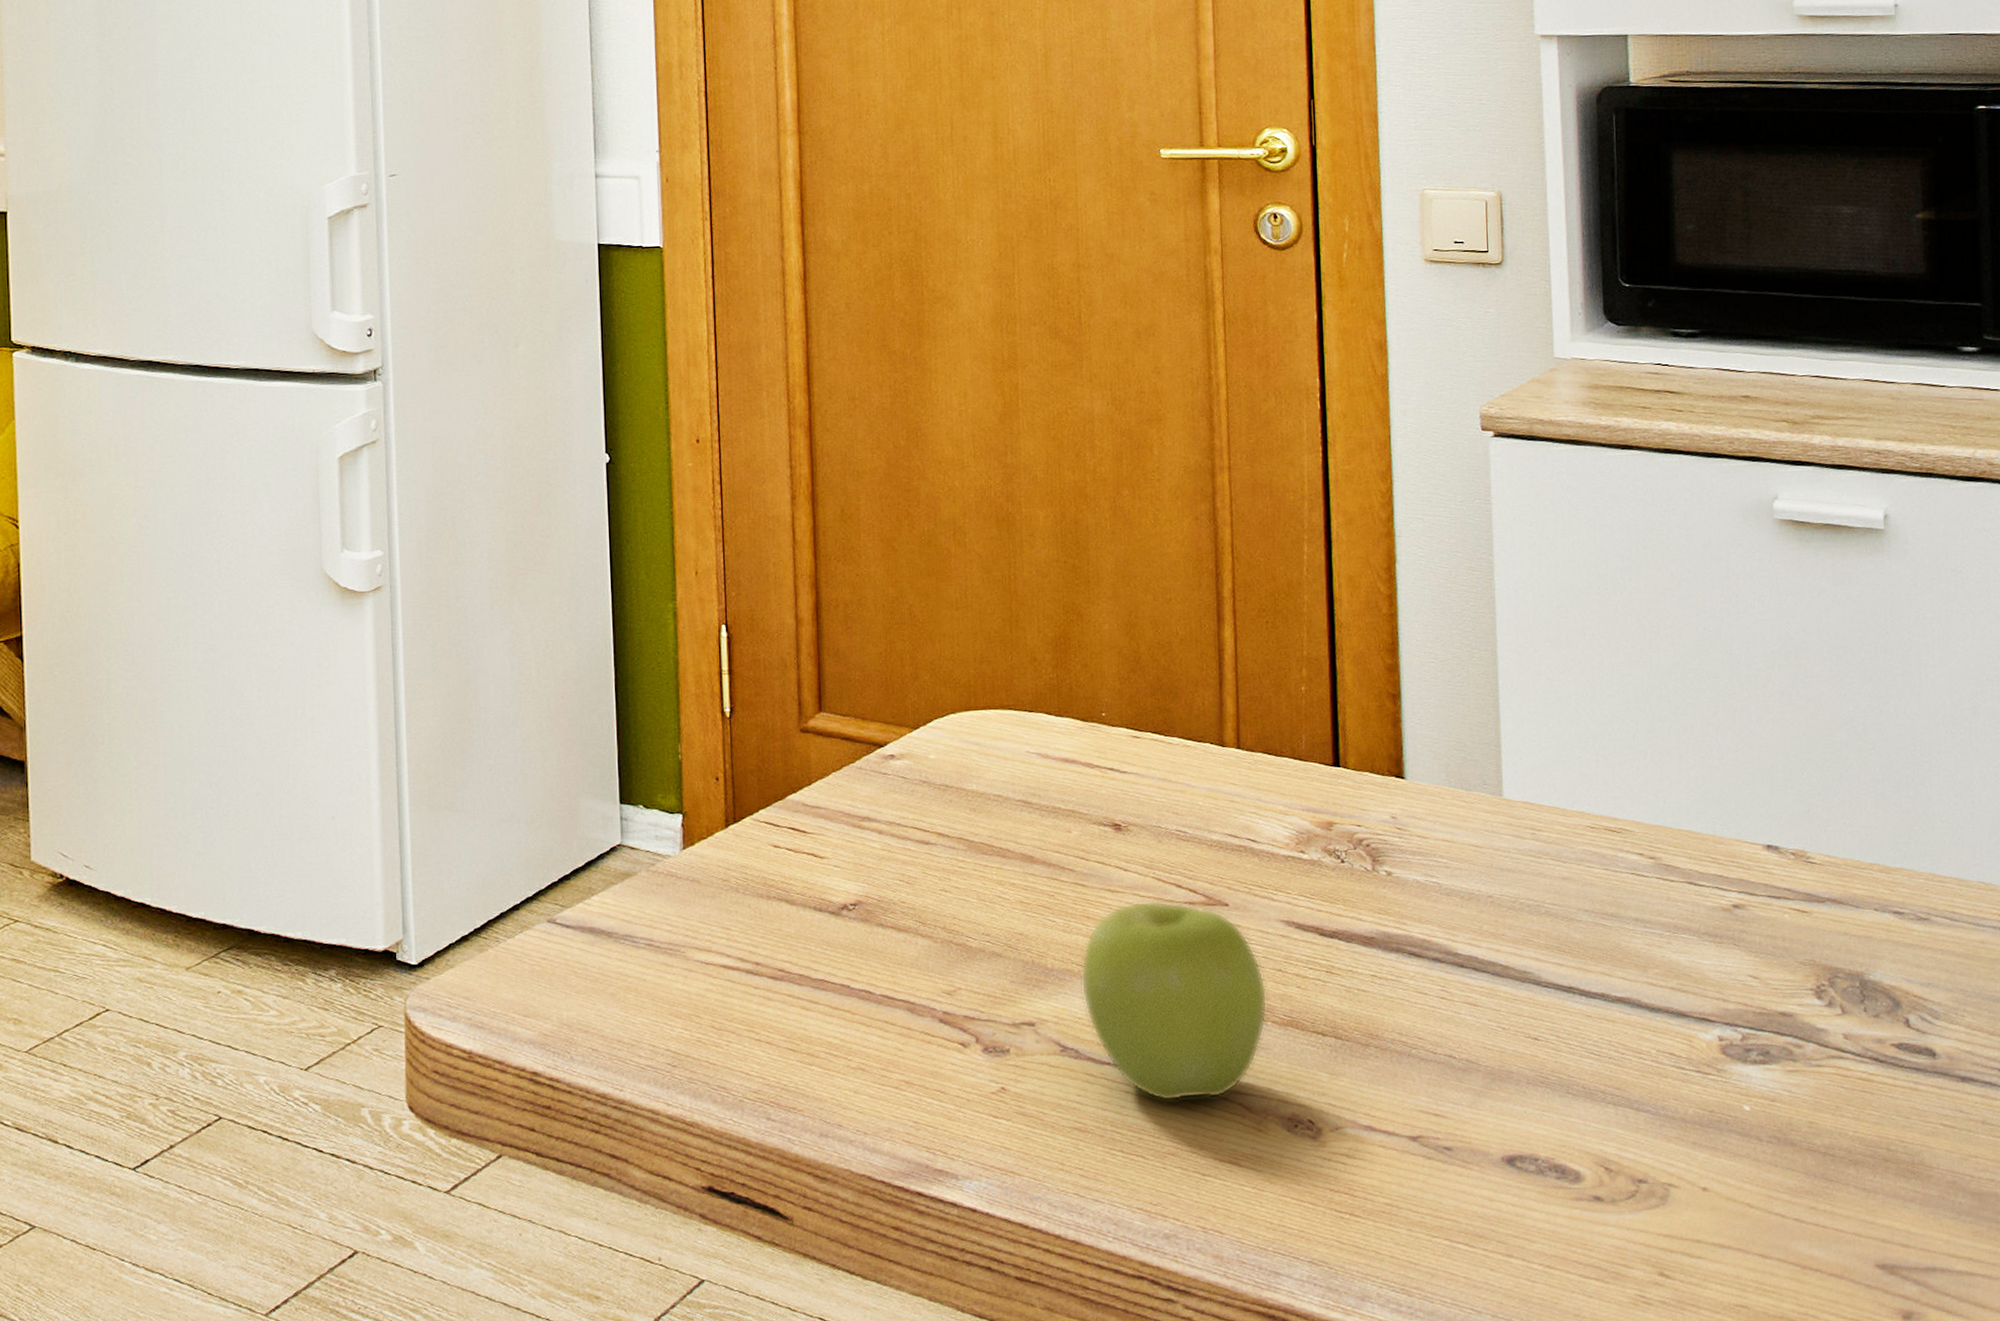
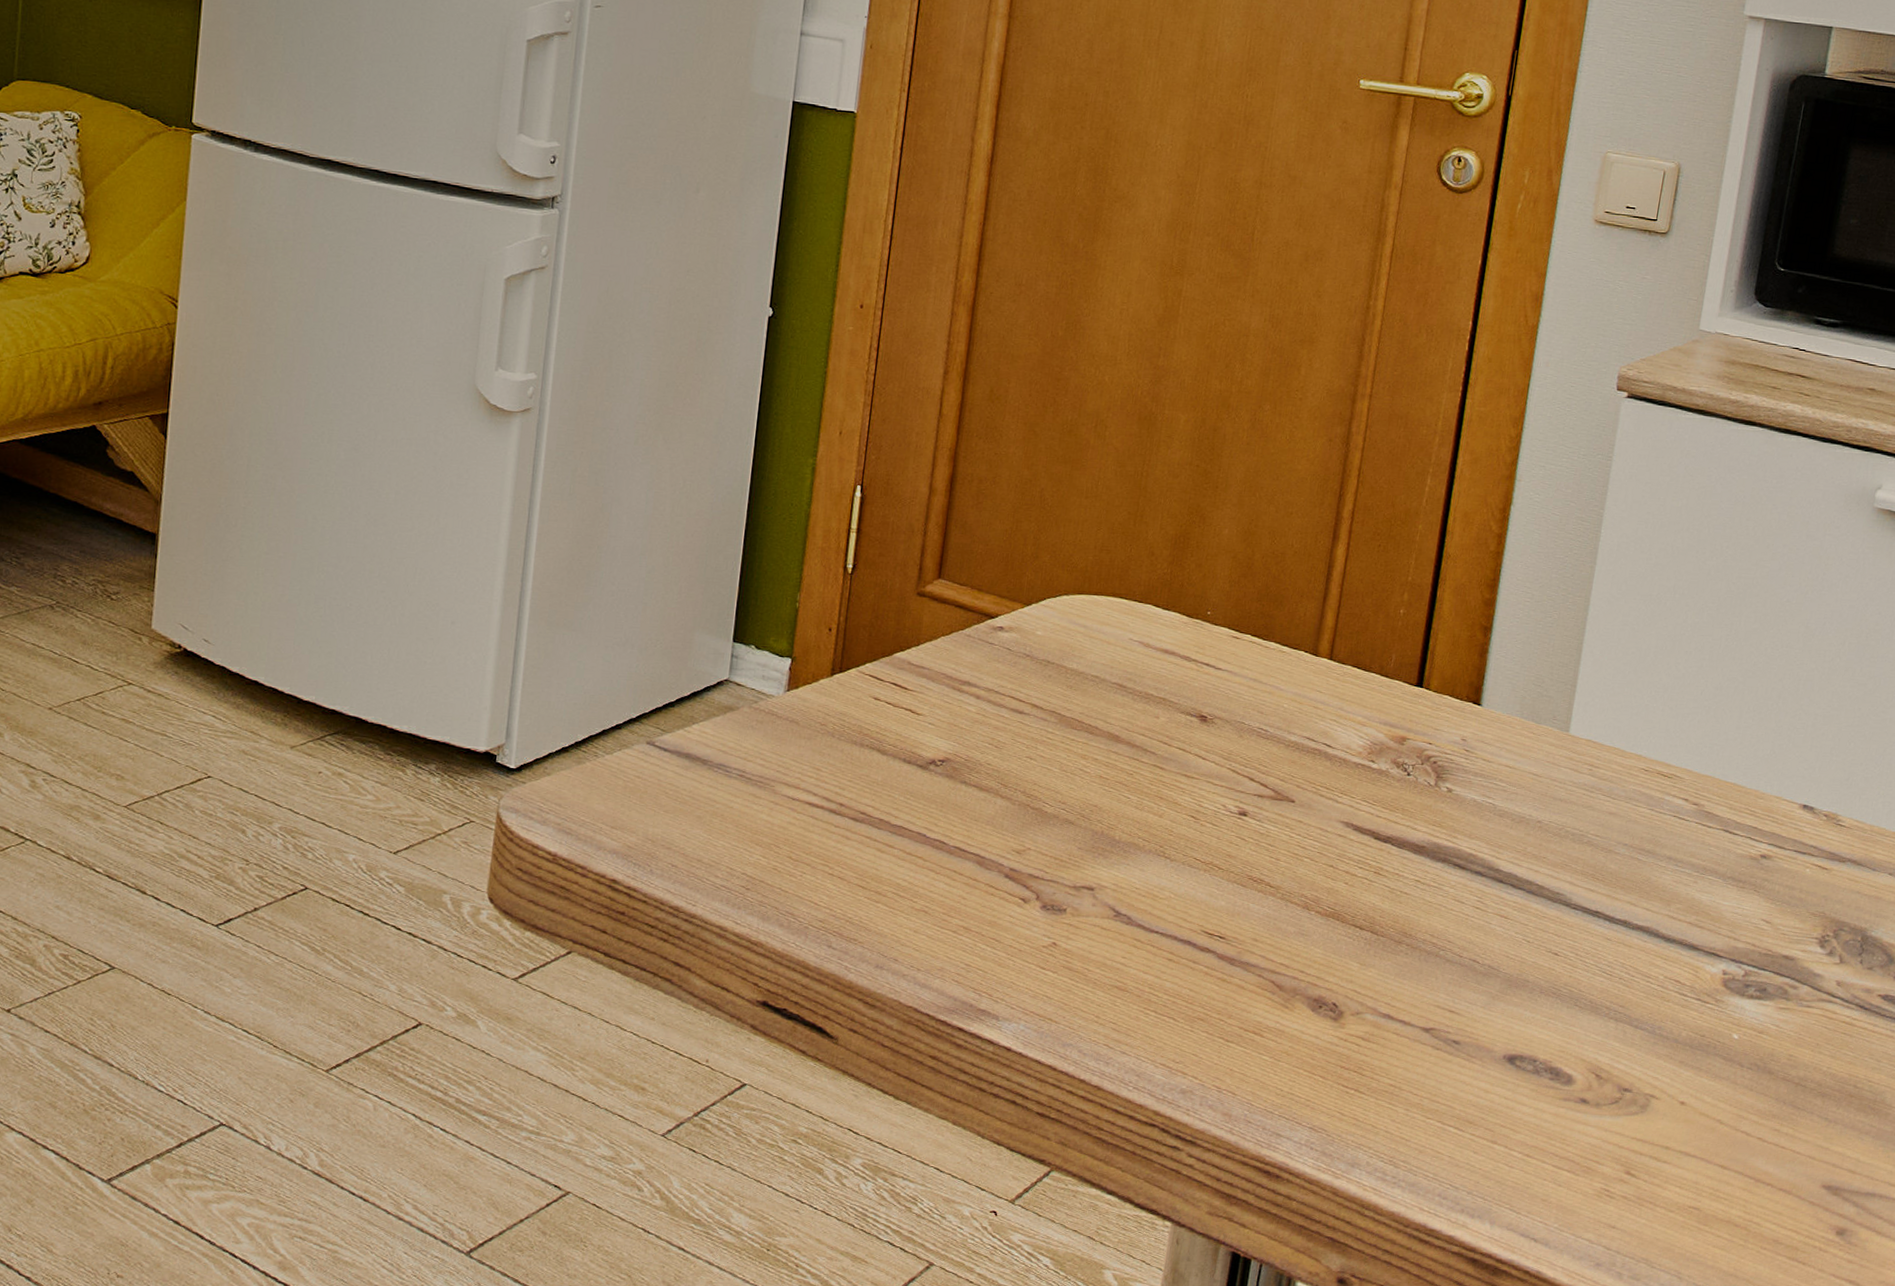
apple: present [1080,900,1268,1102] -> none [1142,788,1317,974]

